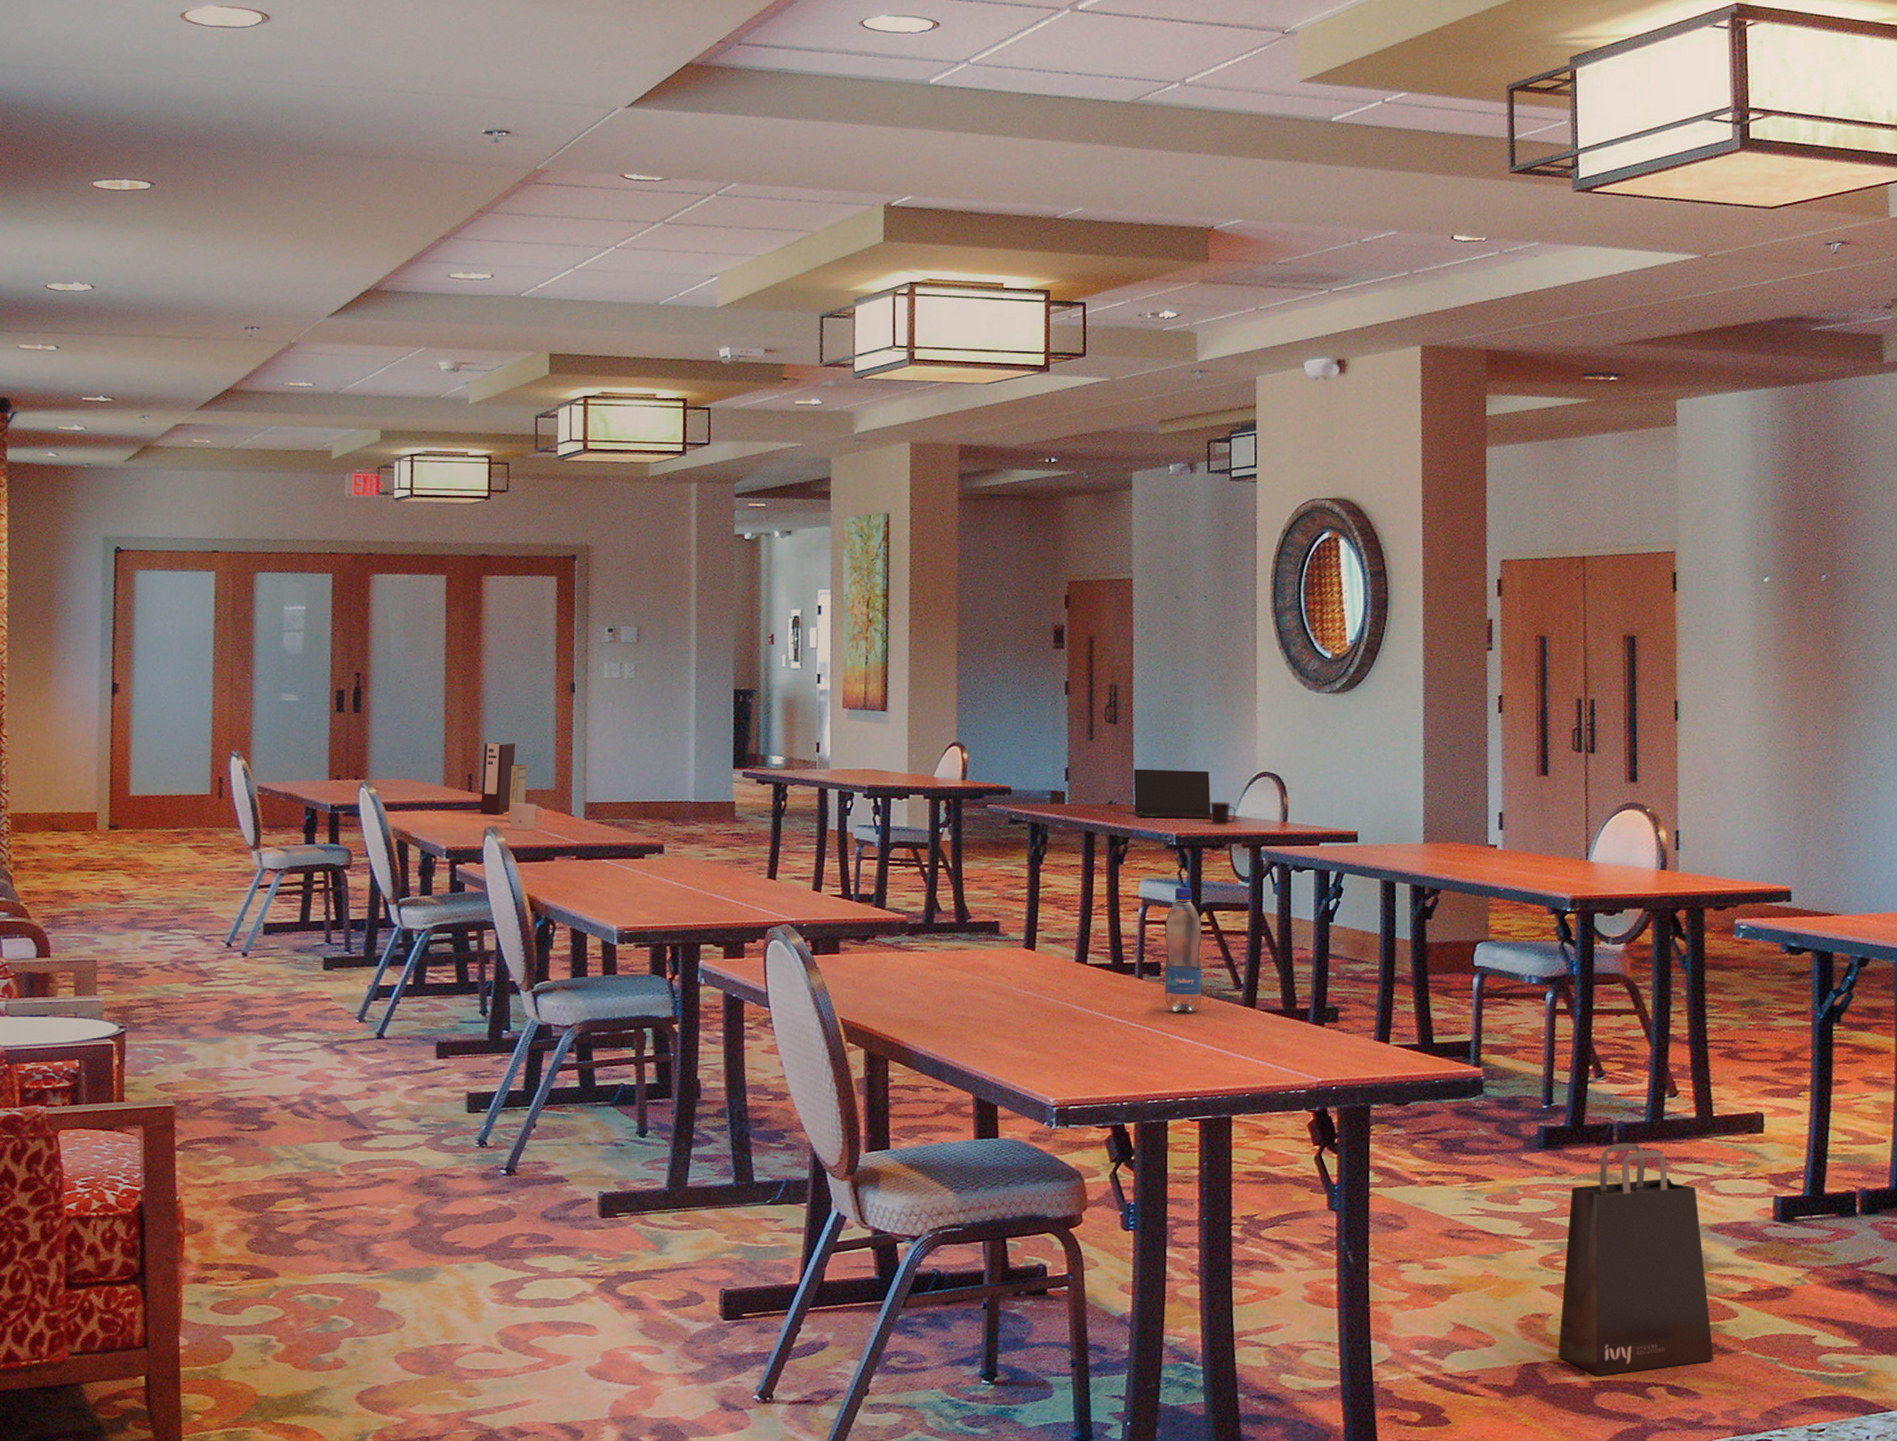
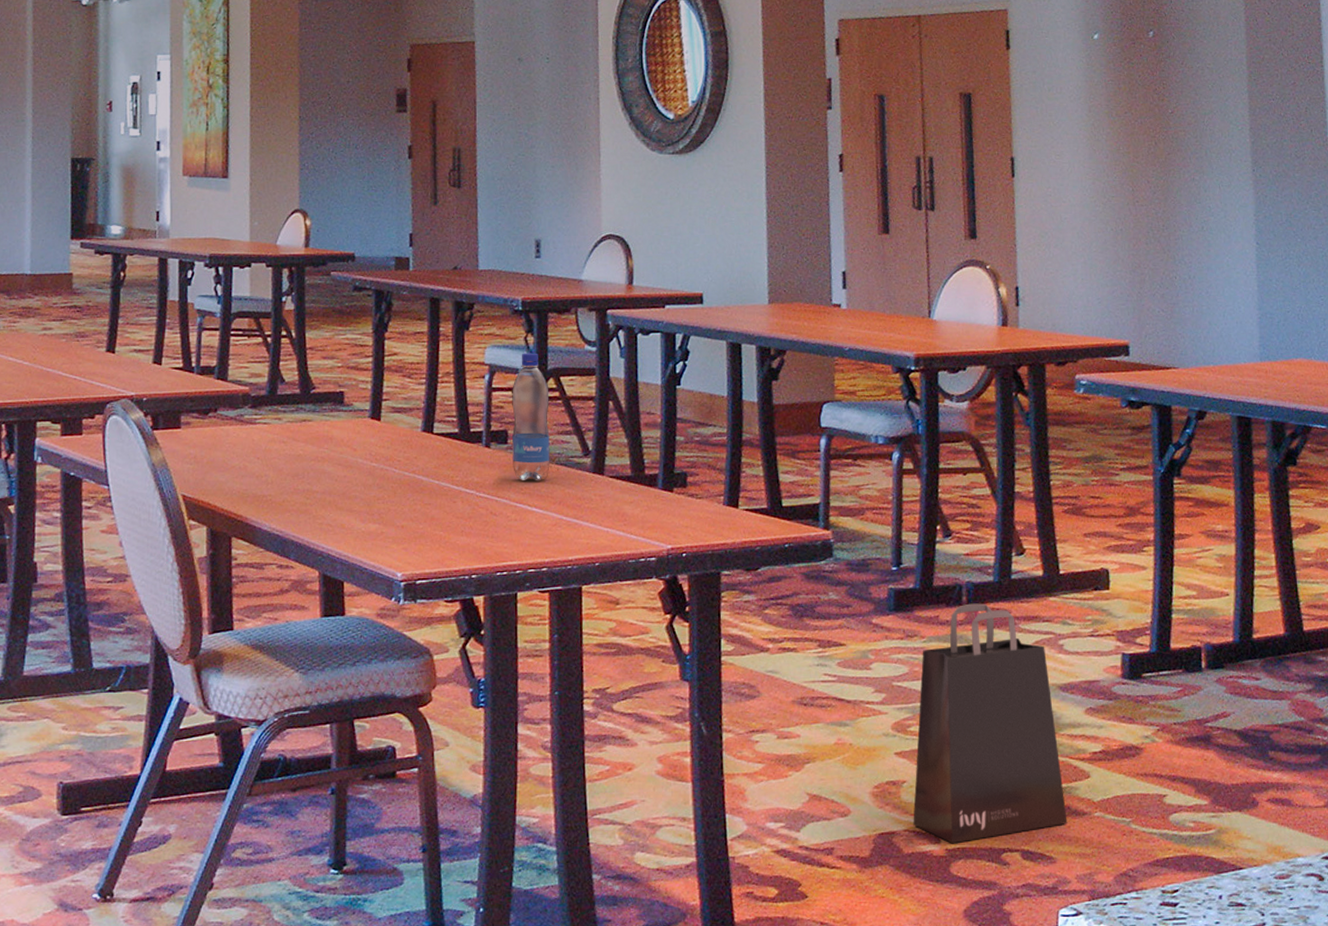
laptop: present [1134,769,1212,820] -> none [479,233,557,284]
mug: present [1210,802,1236,826] -> none [556,265,581,290]

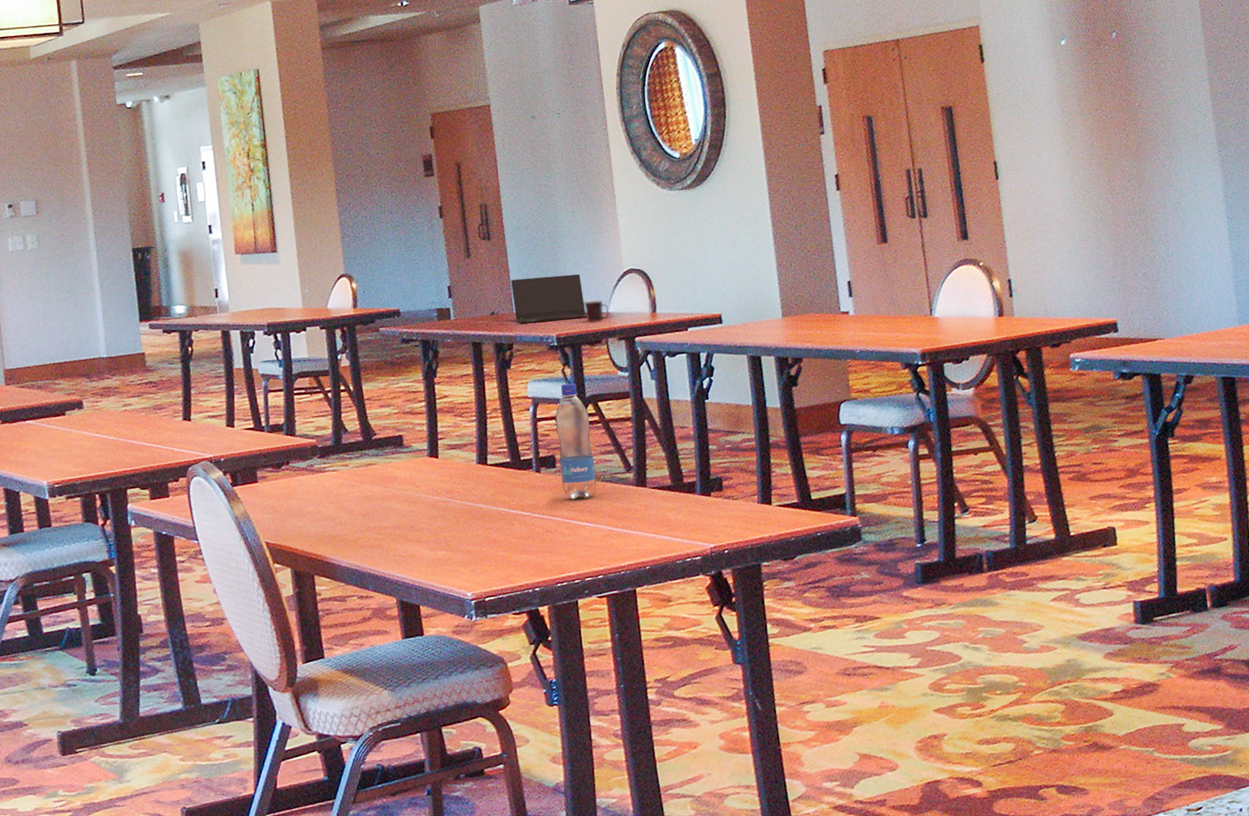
laptop: none [479,233,557,284] -> present [511,274,587,325]
mug: none [556,265,581,290] -> present [584,300,609,324]
shopping bag: present [913,603,1068,844] -> none [951,568,1096,786]

